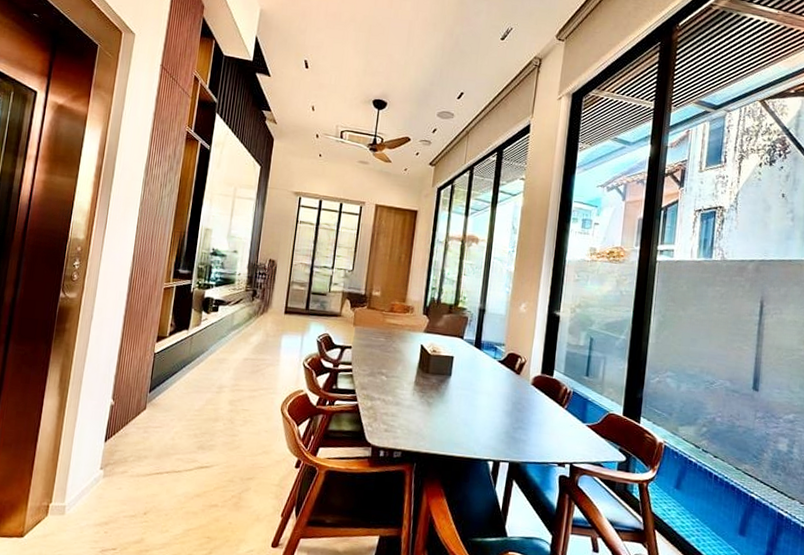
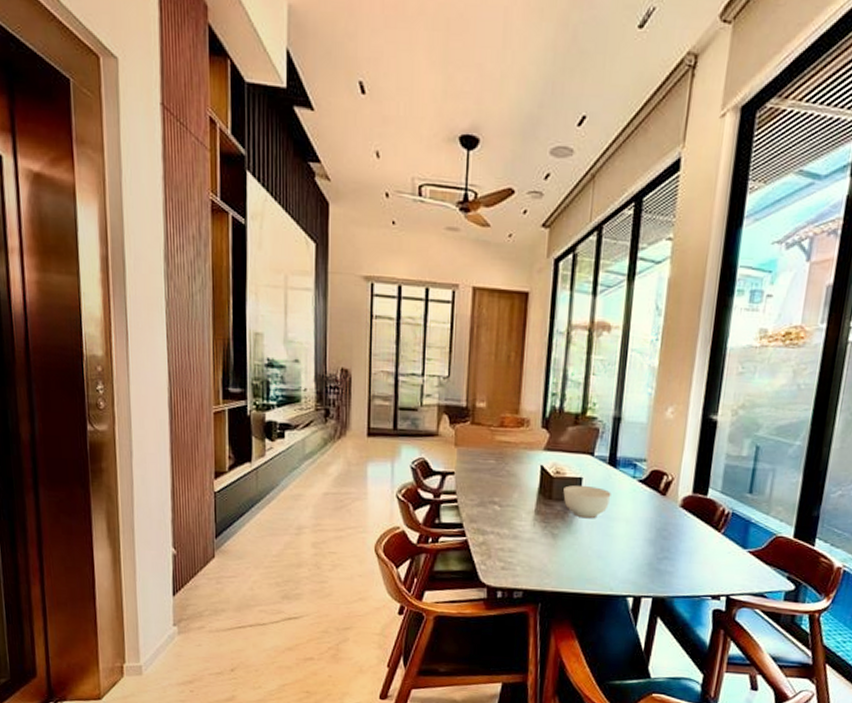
bowl: none [438,362,477,391] -> present [563,485,611,519]

